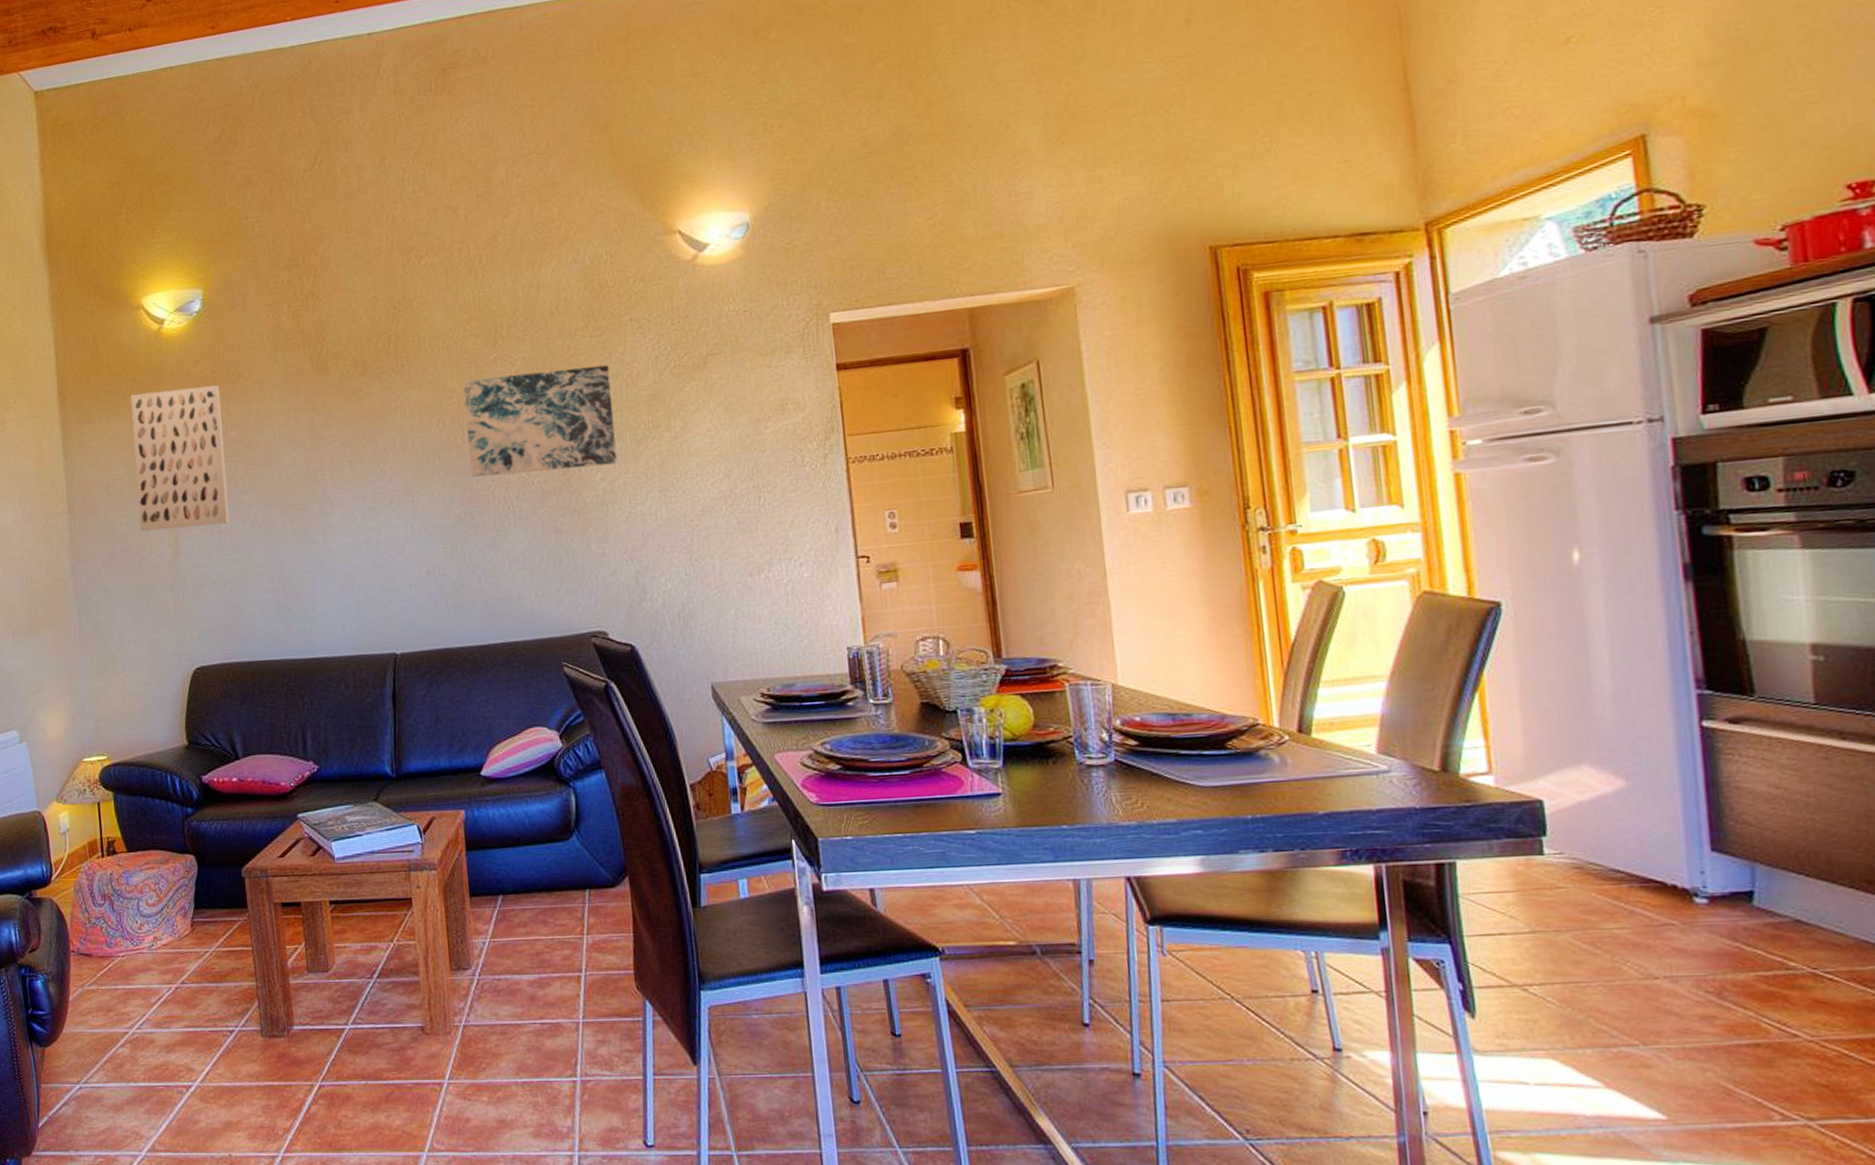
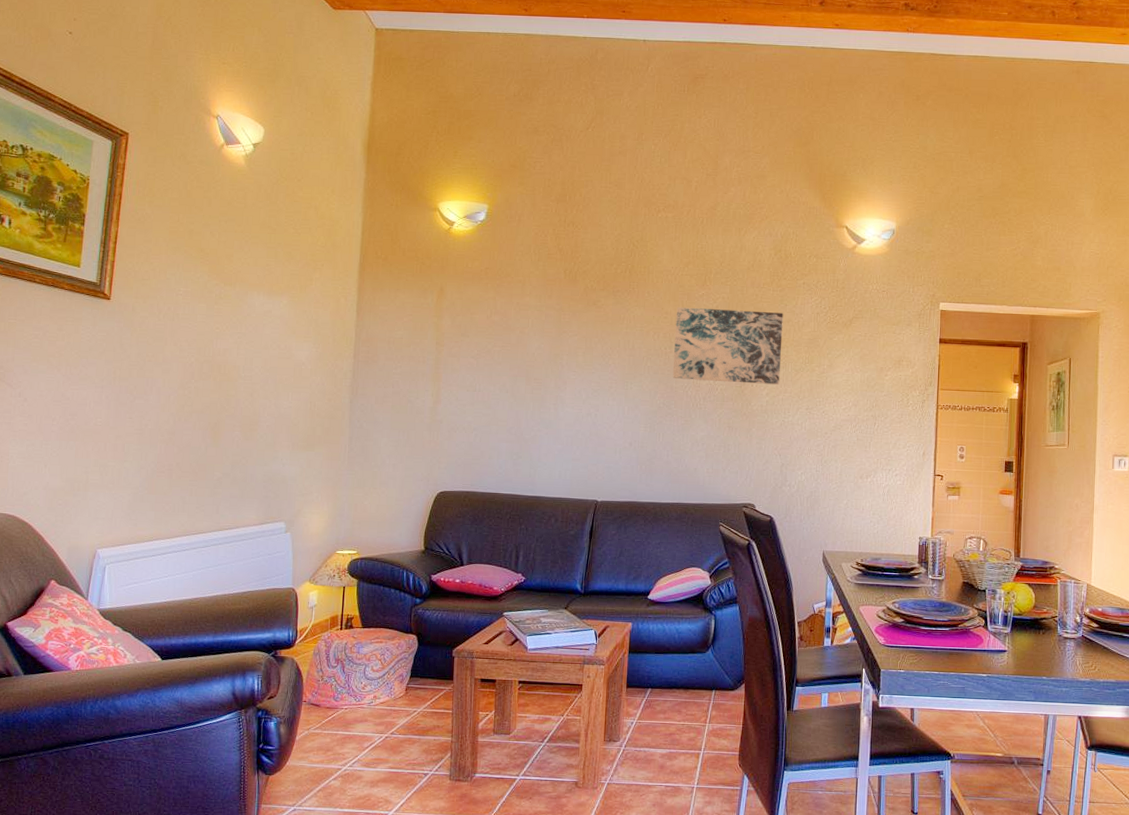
wall art: present [130,385,230,531] -> none [410,275,491,385]

